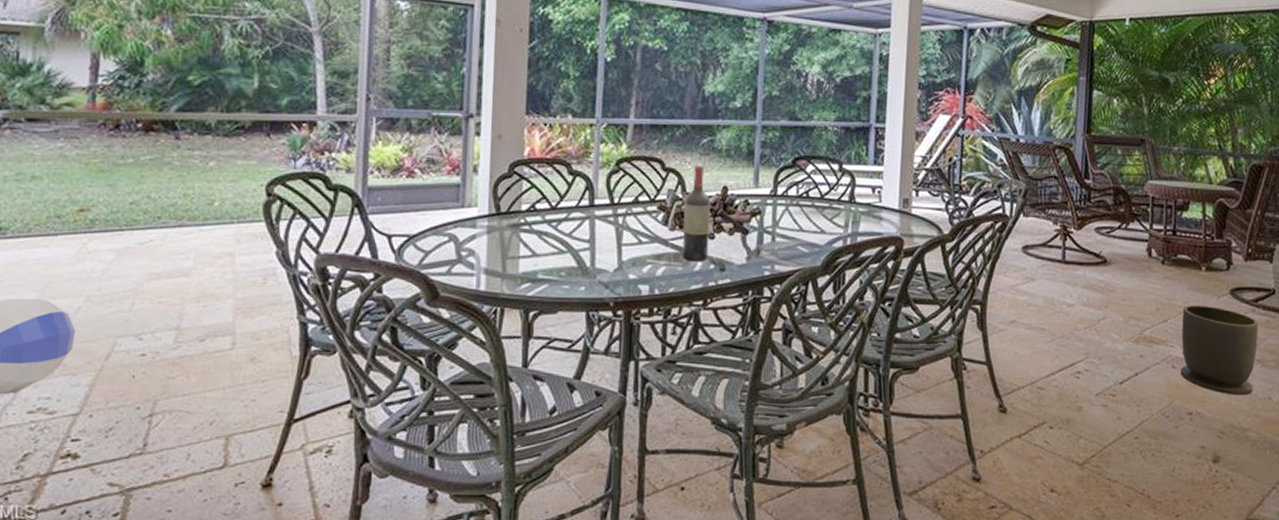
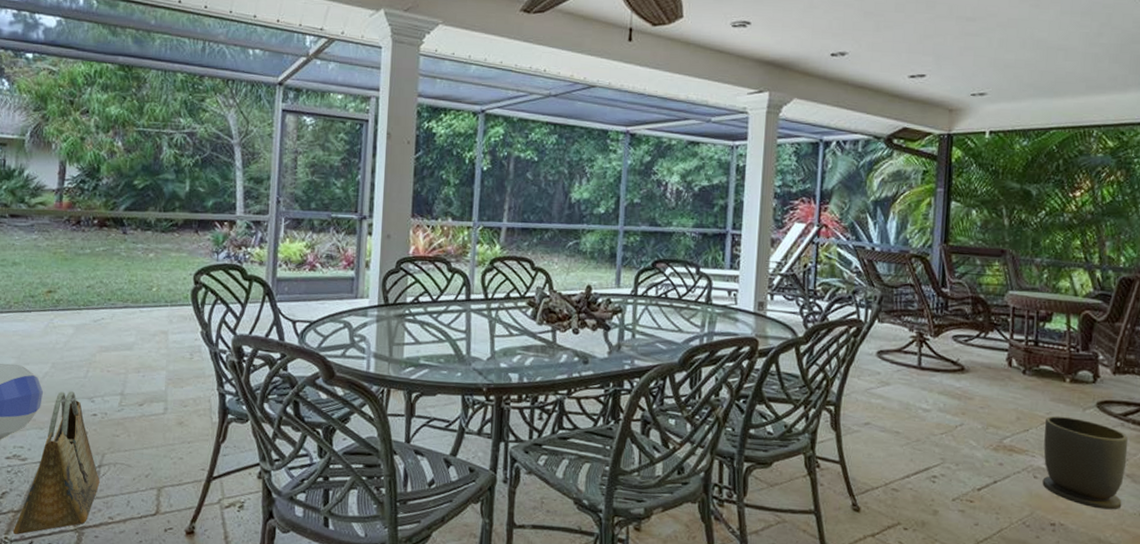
grocery bag: none [39,328,152,504] -> present [12,391,100,535]
wine bottle: present [682,166,711,262] -> none [549,266,576,354]

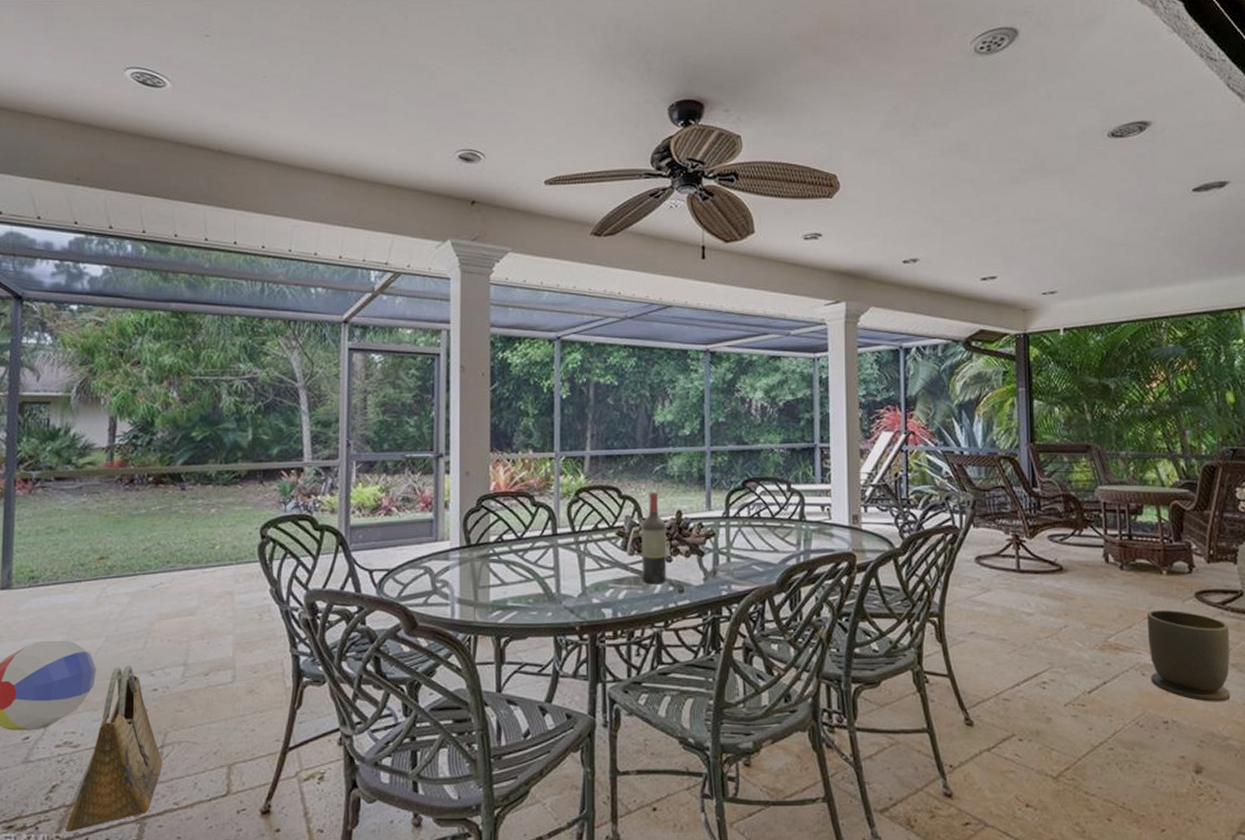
wine bottle: none [549,266,576,354] -> present [642,492,667,584]

